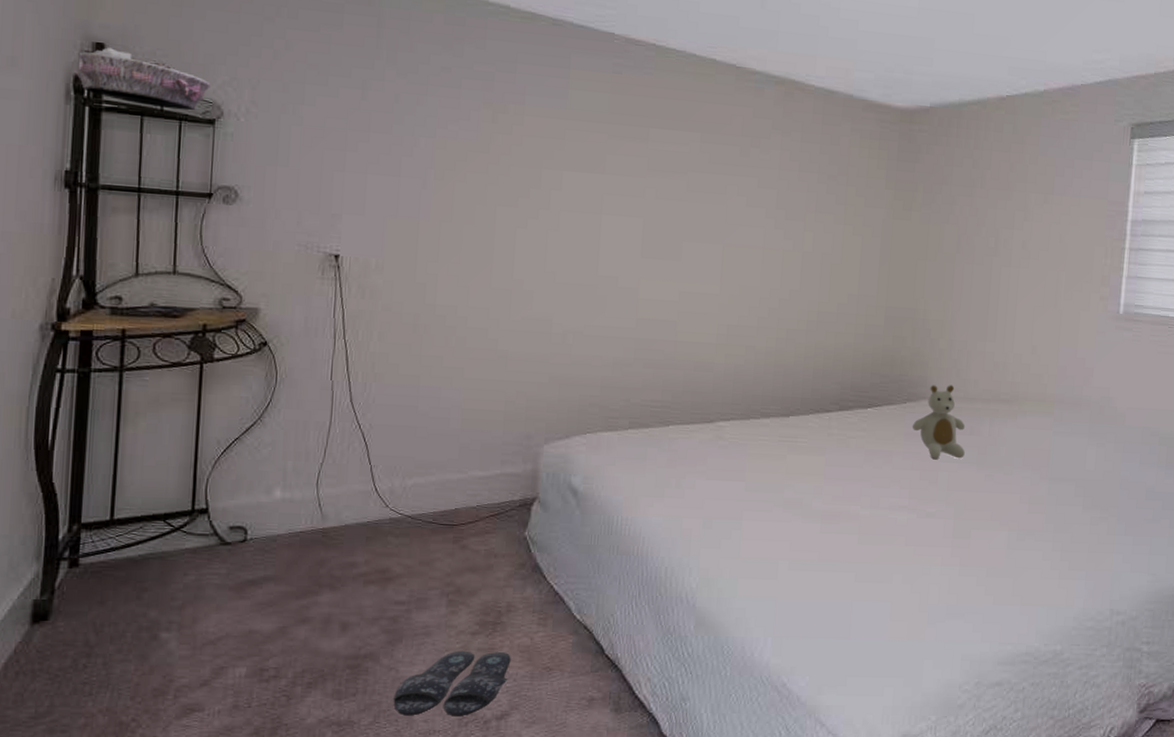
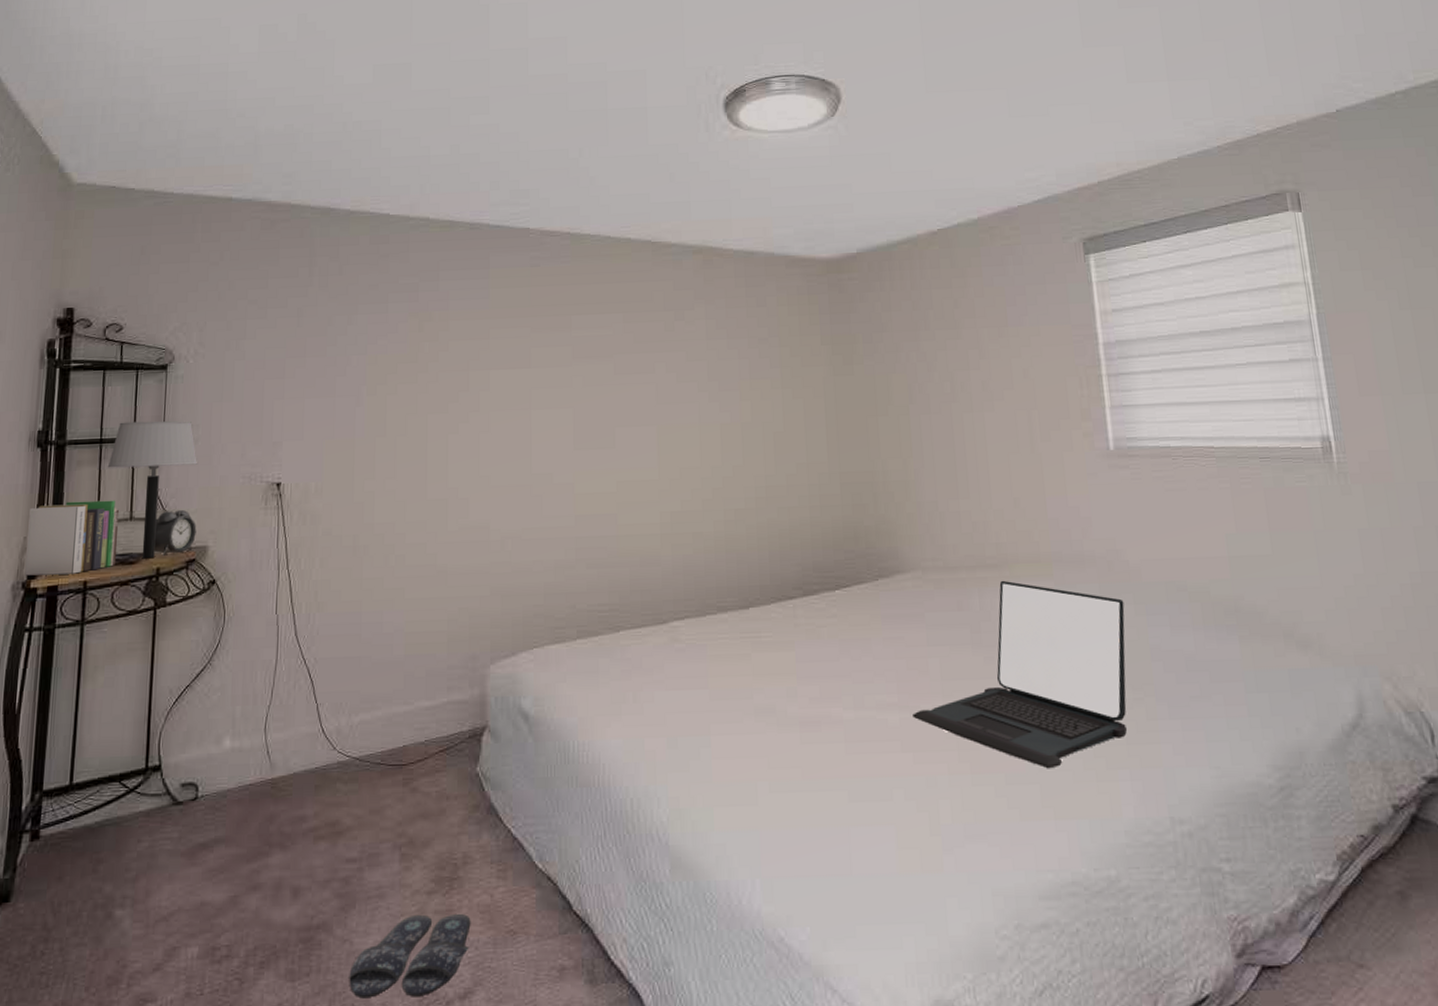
books: none [54,248,160,321] -> present [25,500,119,576]
decorative basket: present [74,47,210,111] -> none [48,311,163,361]
table lamp: none [147,173,250,315] -> present [107,421,198,559]
alarm clock: none [200,269,247,313] -> present [154,509,197,556]
stuffed bear: present [912,385,966,460] -> none [888,553,955,644]
laptop: none [919,413,1107,567] -> present [913,580,1128,769]

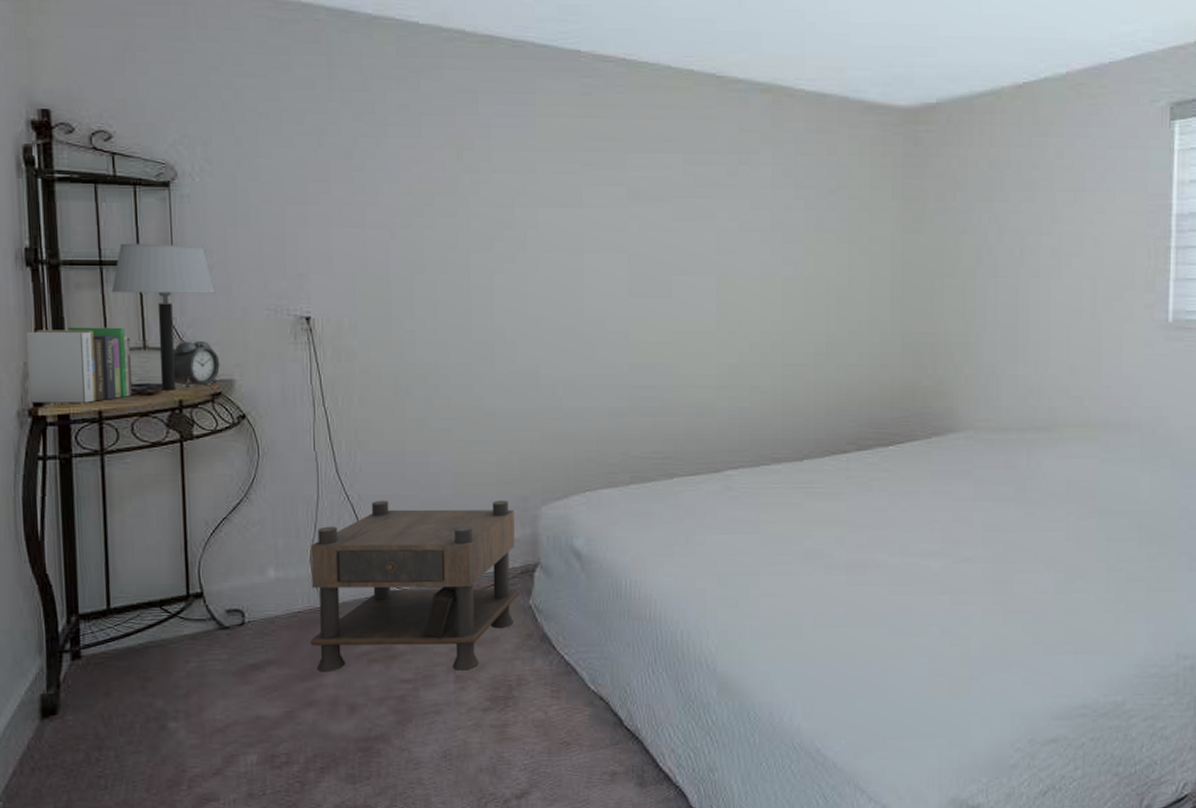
nightstand: none [259,660,468,852] -> present [310,500,521,673]
slippers: present [349,913,471,999] -> none [409,727,526,798]
laptop: present [913,580,1128,769] -> none [954,442,1162,611]

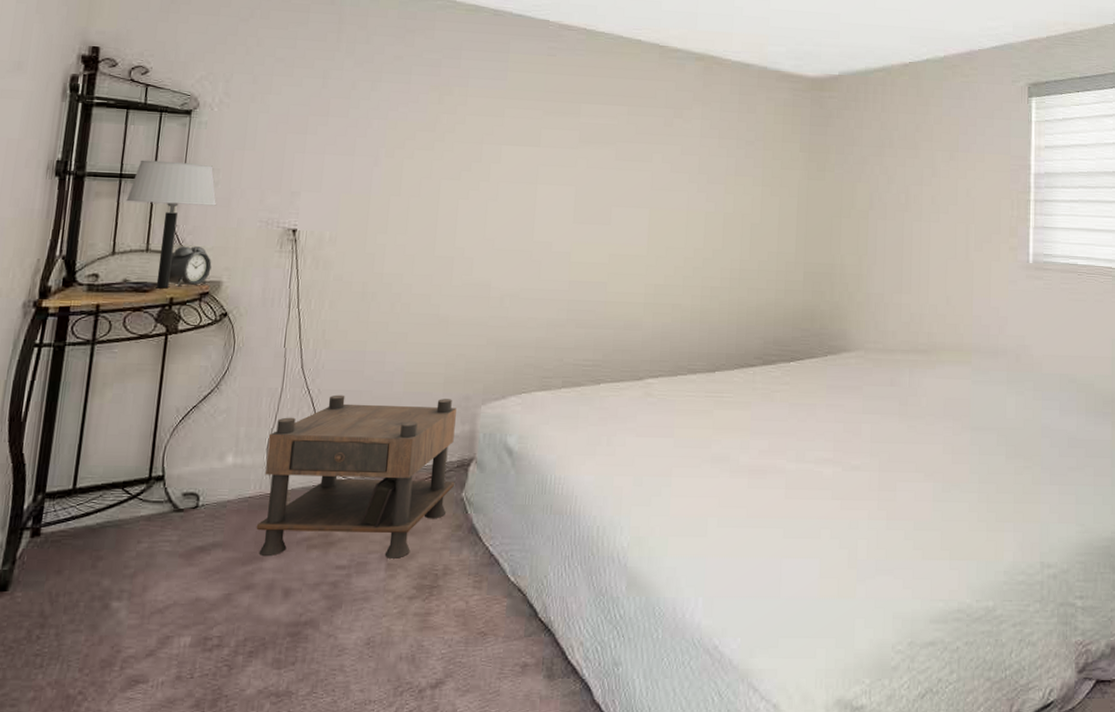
books: present [27,327,132,403] -> none [37,229,135,297]

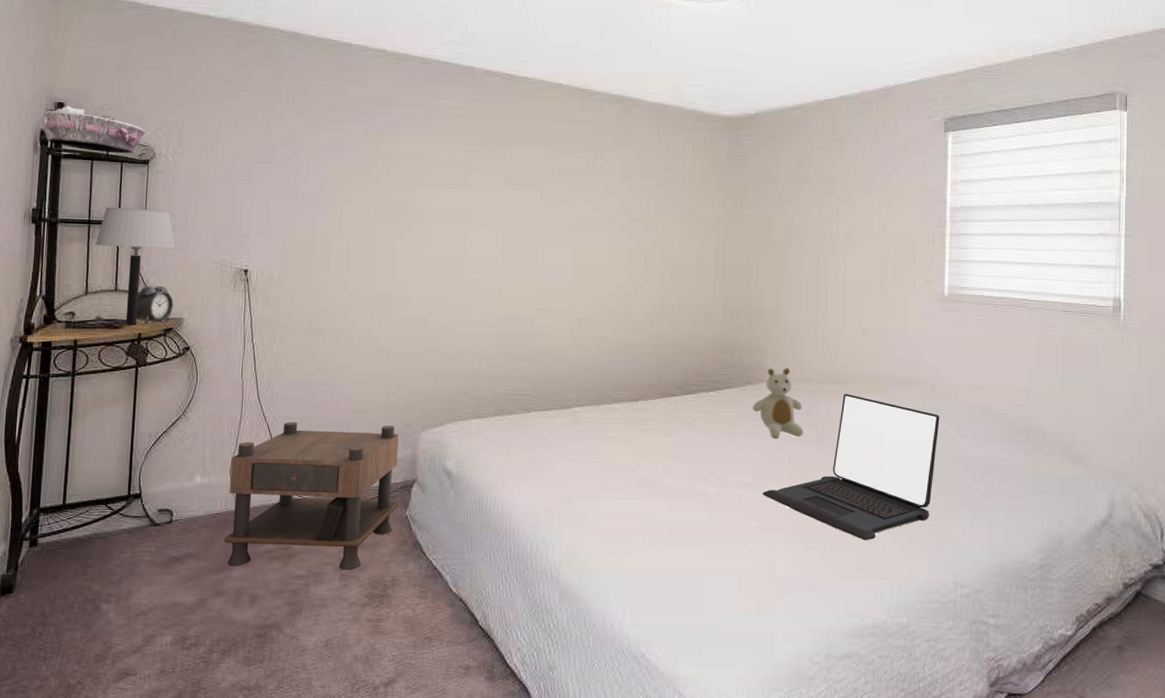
decorative basket: none [72,50,190,103] -> present [41,106,146,154]
stuffed bear: none [833,337,886,412] -> present [752,368,803,439]
laptop: none [844,363,1025,519] -> present [762,393,940,541]

